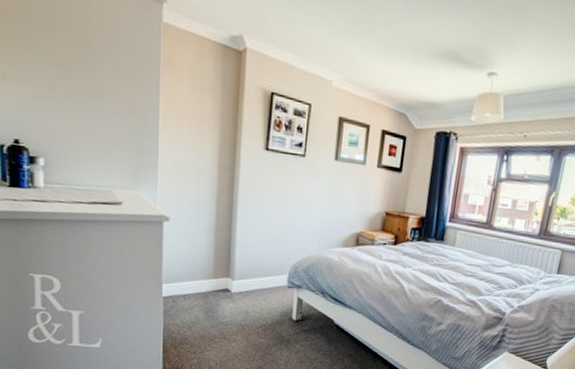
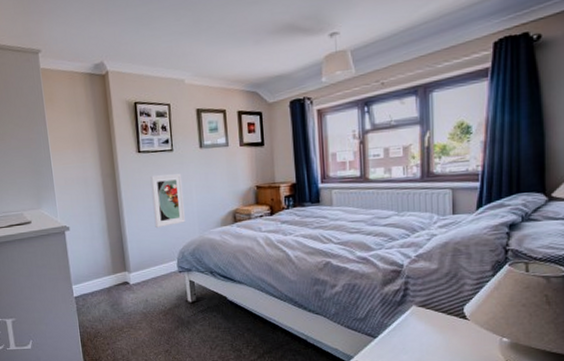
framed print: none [270,179,309,238] -> present [150,174,185,229]

